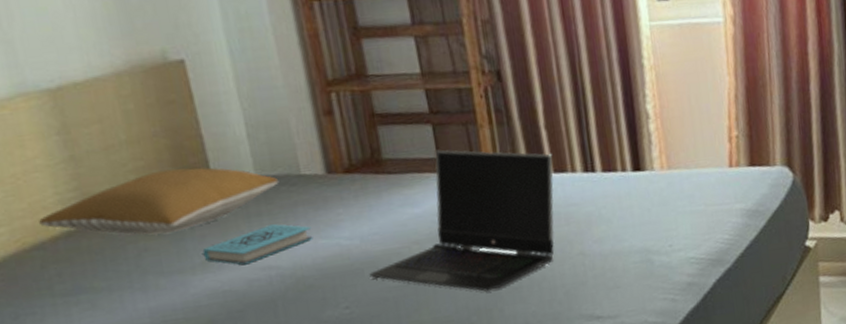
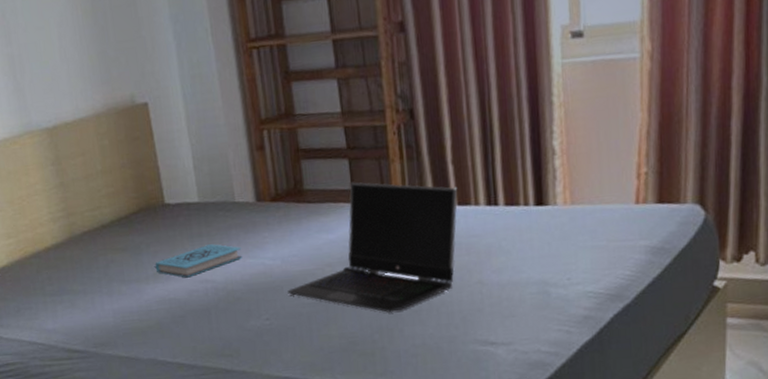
pillow: present [39,167,279,235] -> none [37,194,217,249]

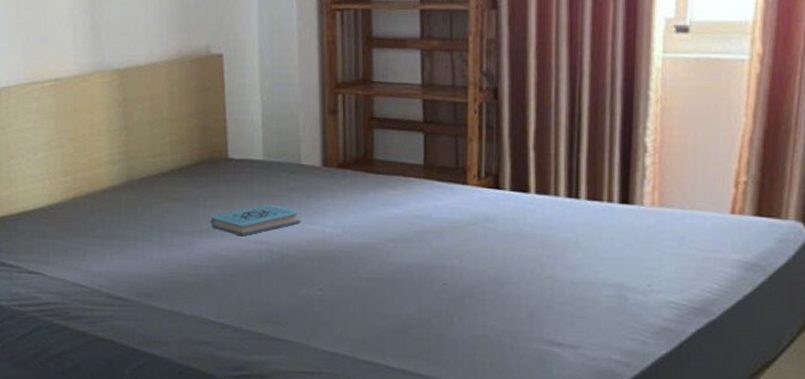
laptop computer: present [287,182,458,313] -> none [345,157,537,298]

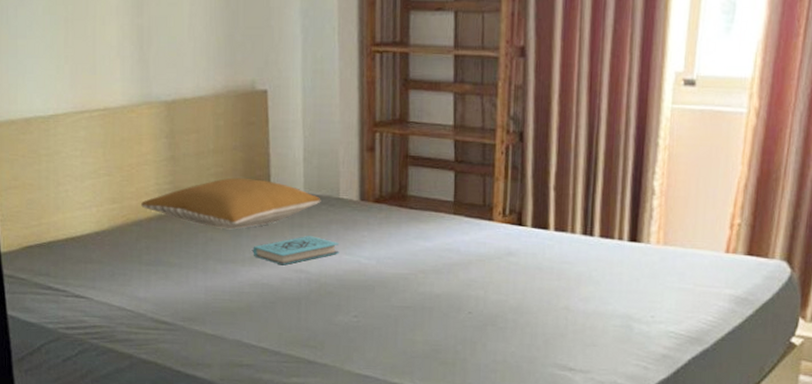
pillow: none [95,145,282,199] -> present [141,177,321,229]

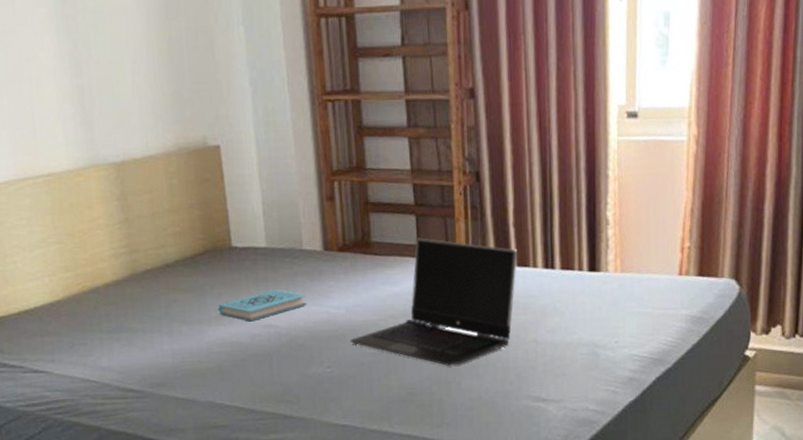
pillow: present [141,177,321,229] -> none [97,235,285,289]
laptop computer: none [379,194,556,326] -> present [350,238,518,366]

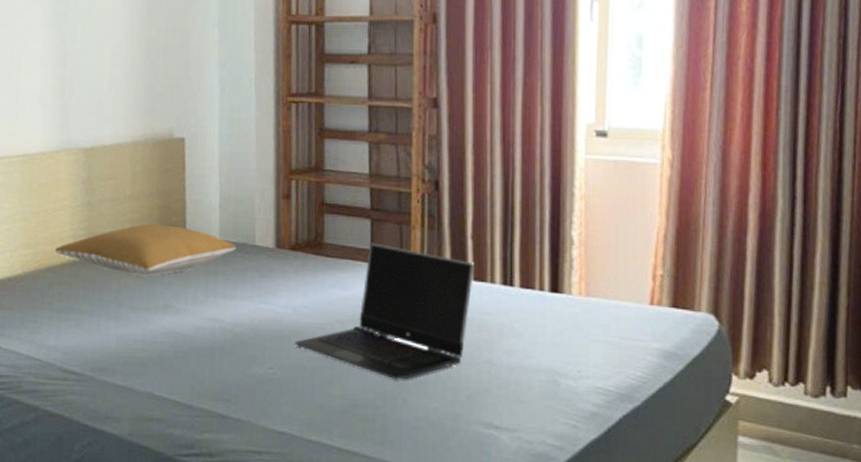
pillow: none [97,235,285,289] -> present [55,223,237,276]
book: present [218,290,307,322] -> none [166,283,255,314]

